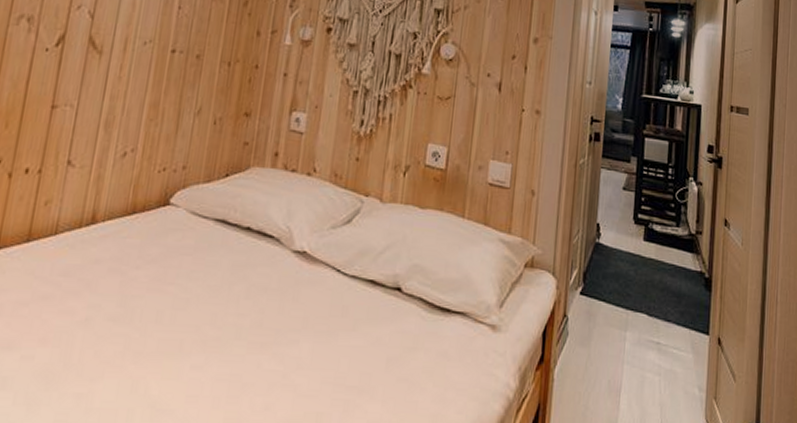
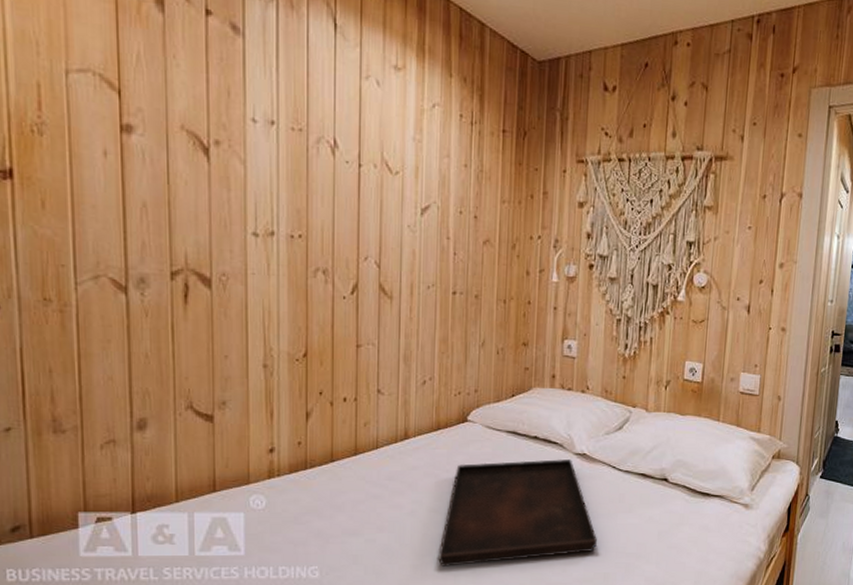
serving tray: none [109,257,312,397] -> present [438,459,597,567]

